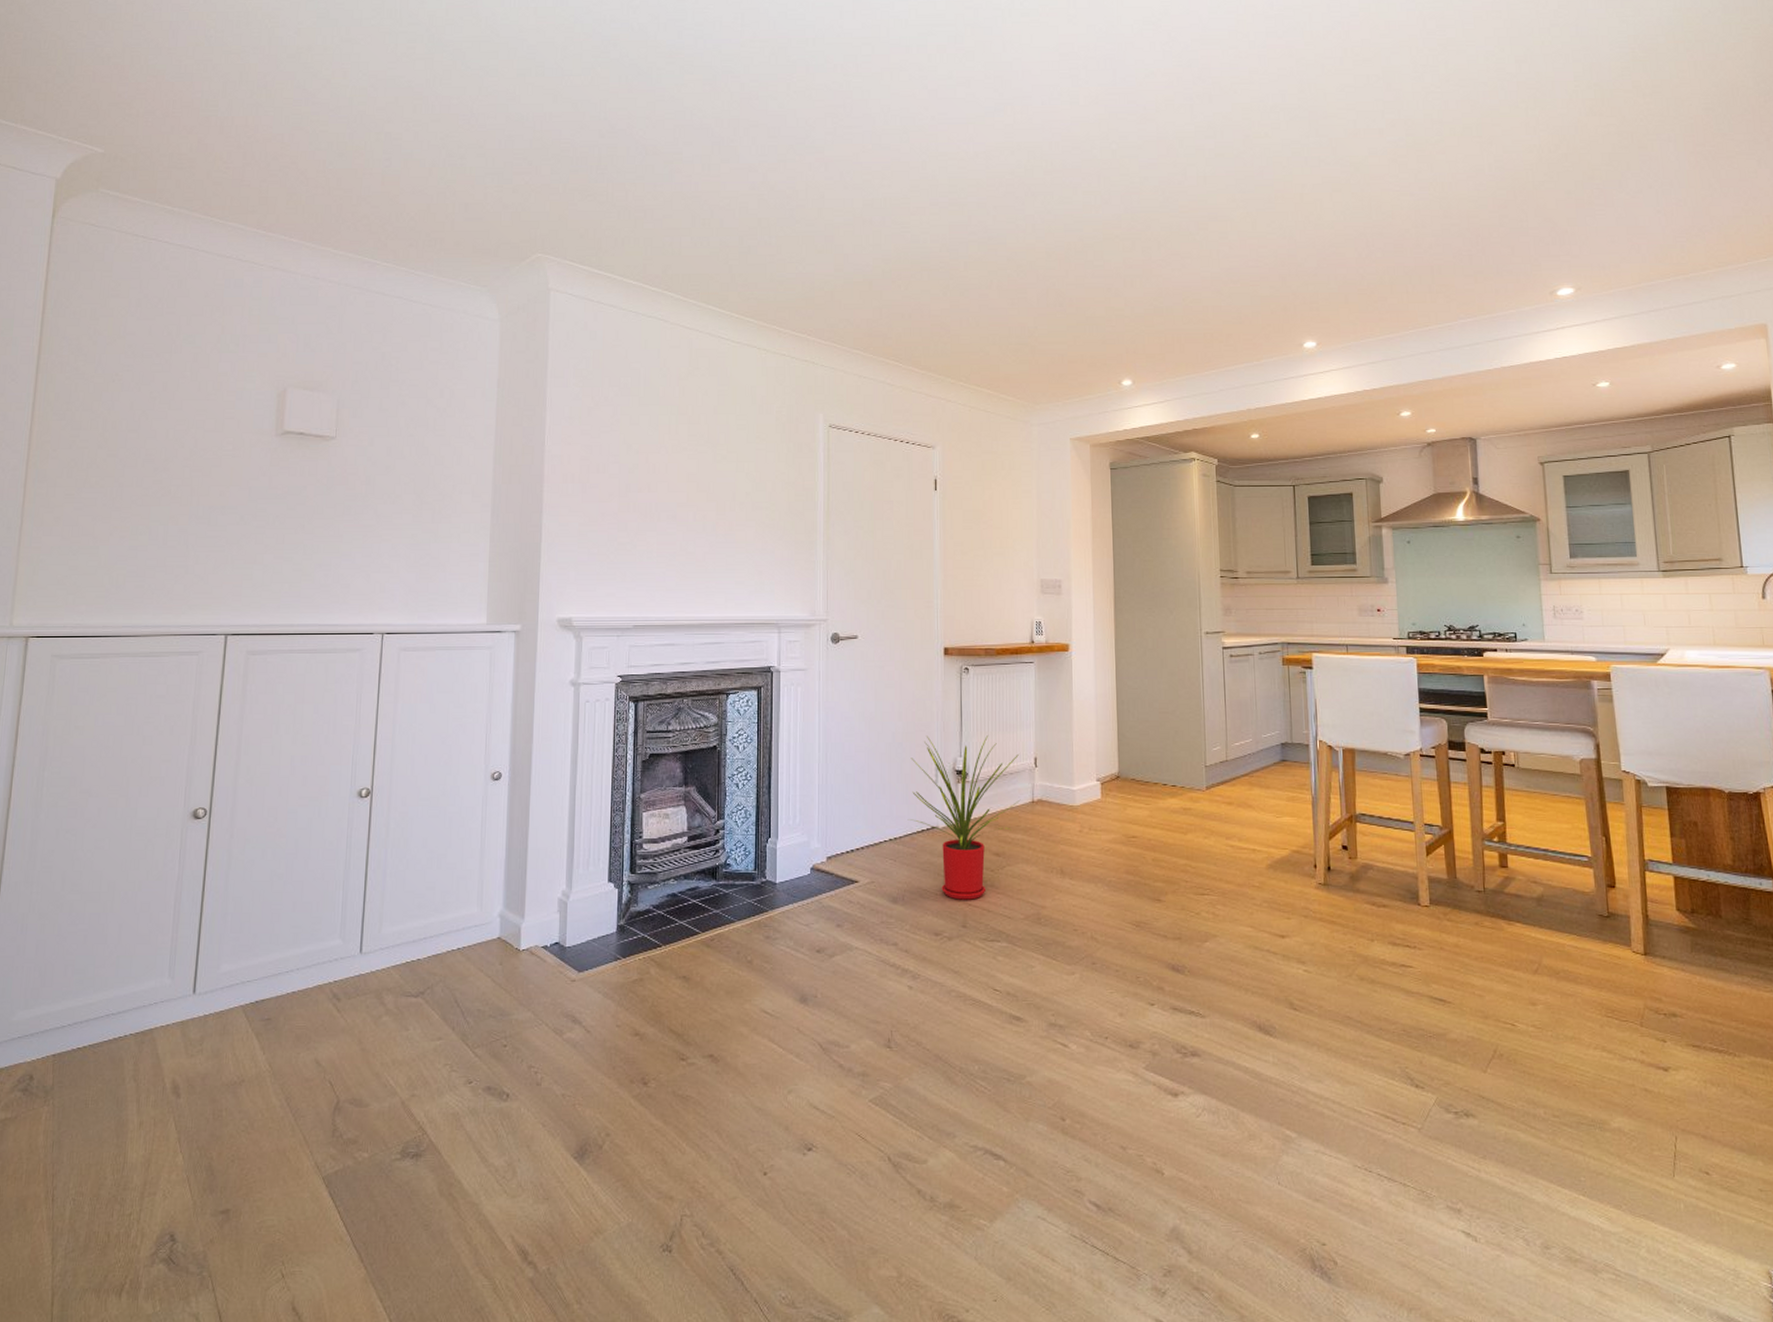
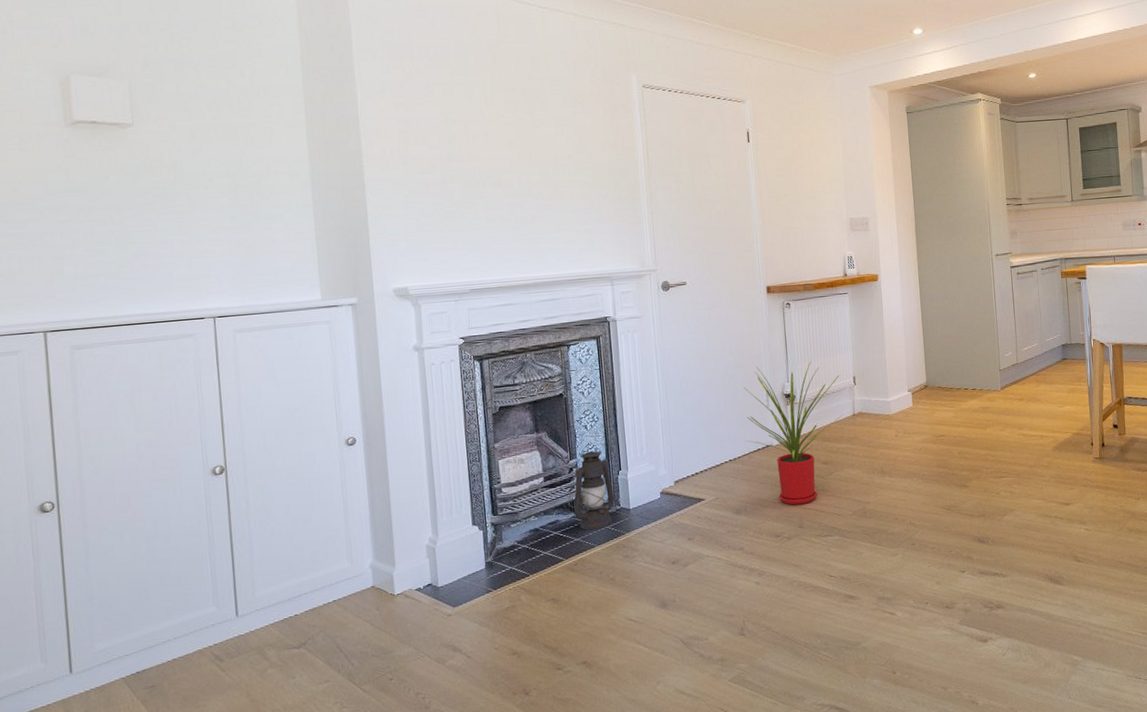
lantern: none [710,813,760,903] -> present [568,451,614,531]

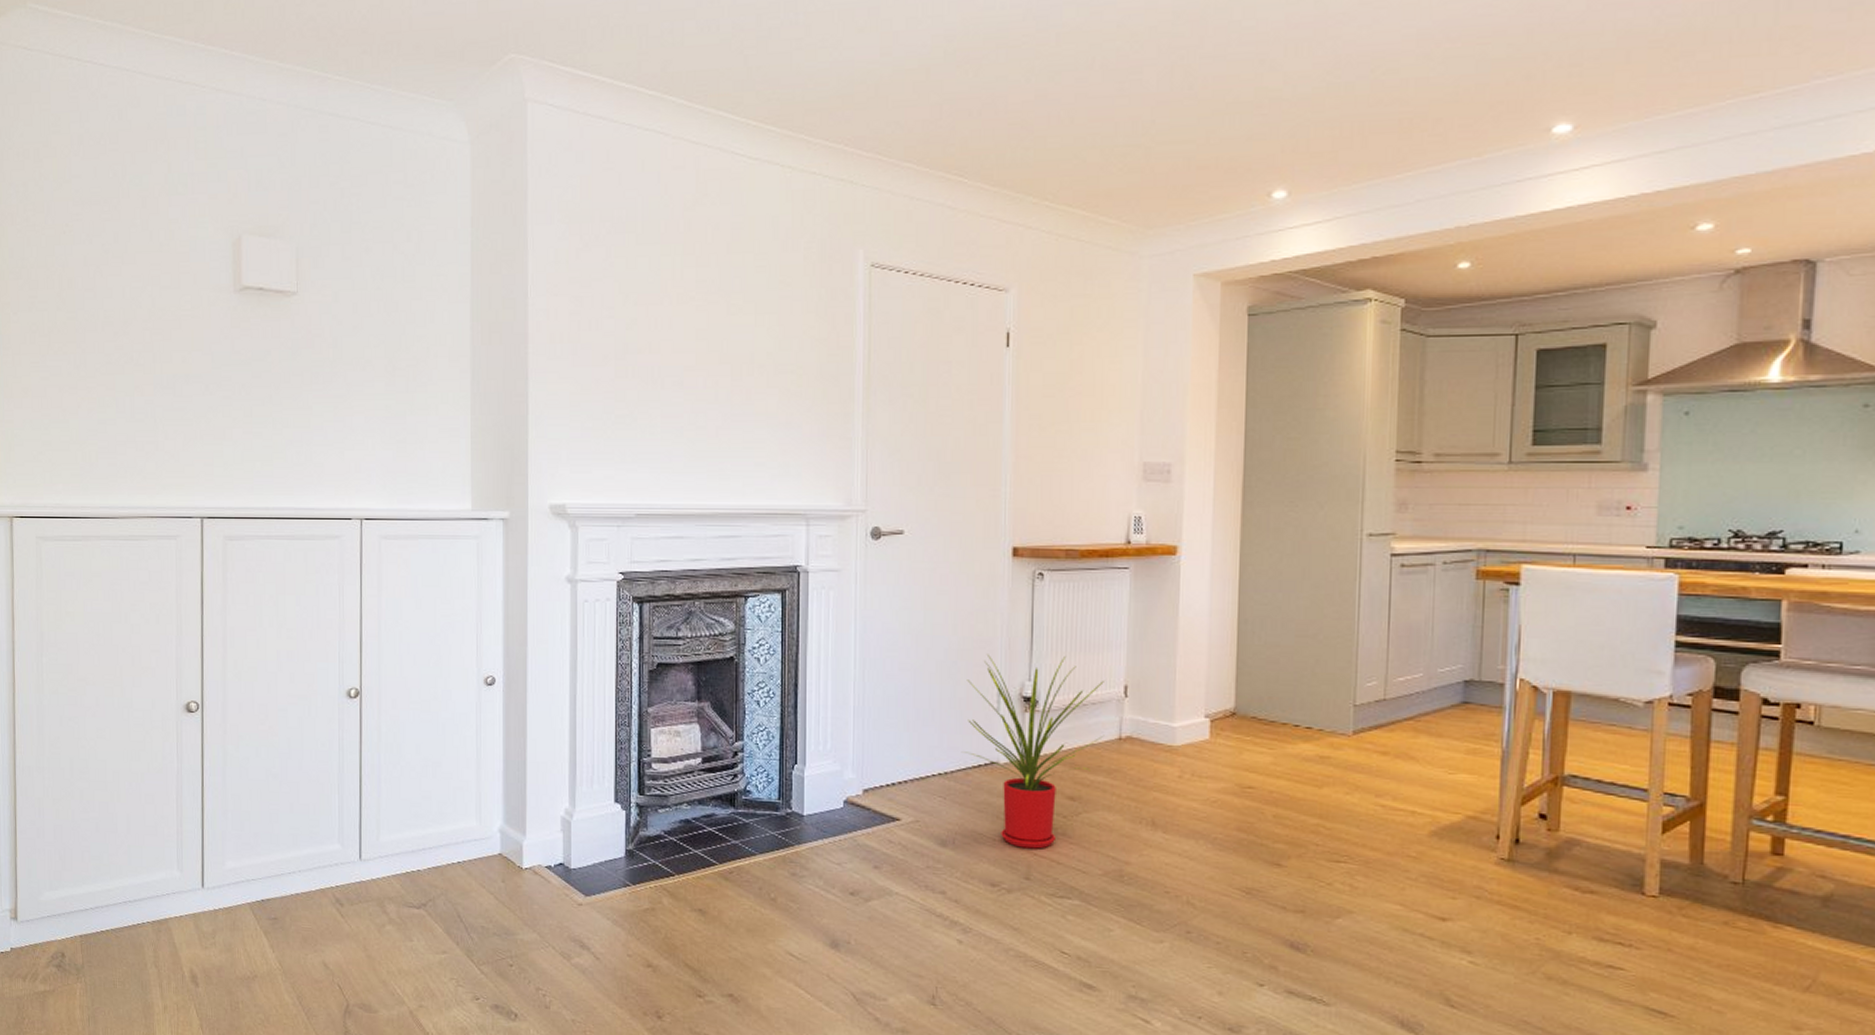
lantern: present [568,451,614,531] -> none [728,734,785,835]

